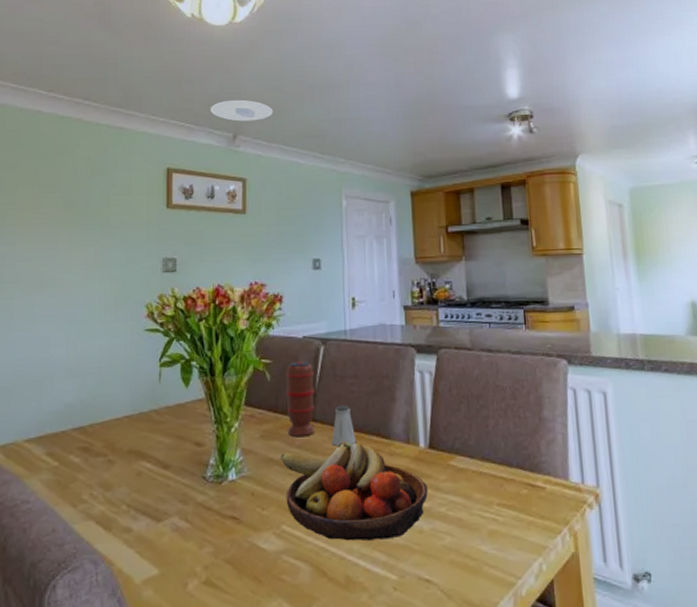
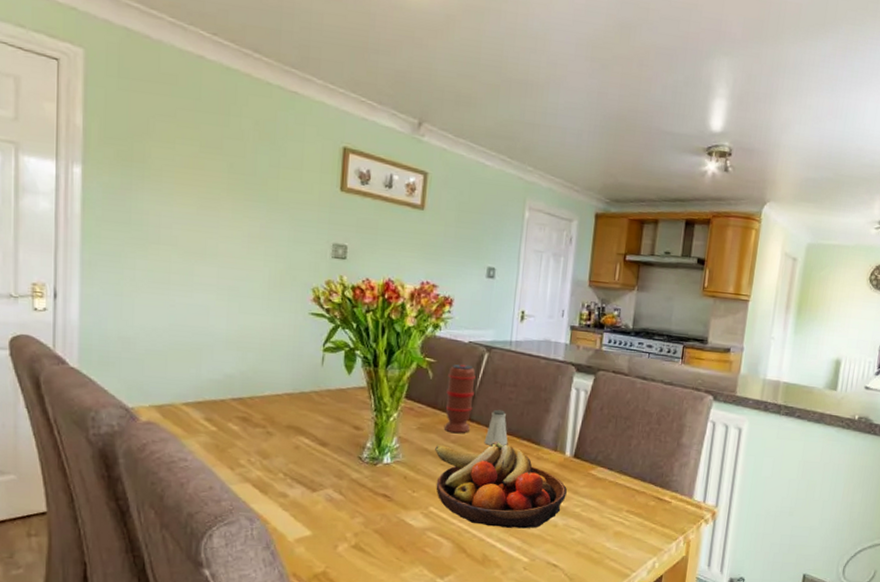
recessed light: present [210,99,273,122] -> none [395,81,465,110]

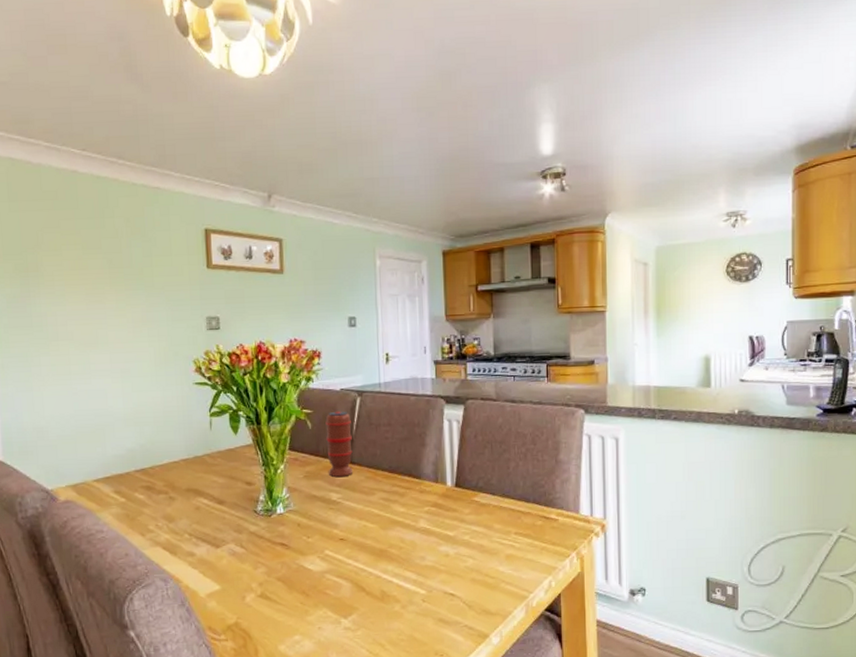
fruit bowl: present [435,442,567,529] -> none [323,481,453,563]
saltshaker: present [484,409,508,446] -> none [367,449,391,485]

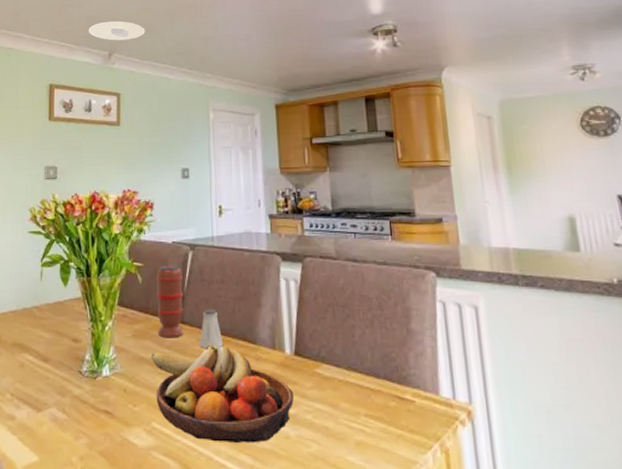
recessed light: none [243,157,307,181] -> present [88,21,145,41]
fruit bowl: none [323,481,453,563] -> present [151,344,294,443]
saltshaker: none [367,449,391,485] -> present [199,309,224,348]

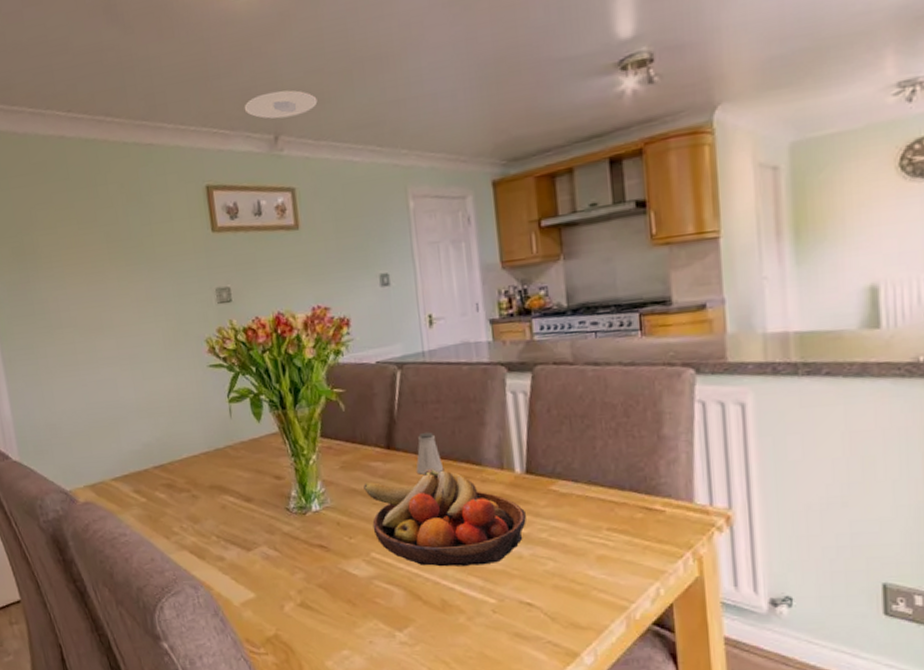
spice grinder: present [156,265,184,338] -> none [361,388,398,467]

